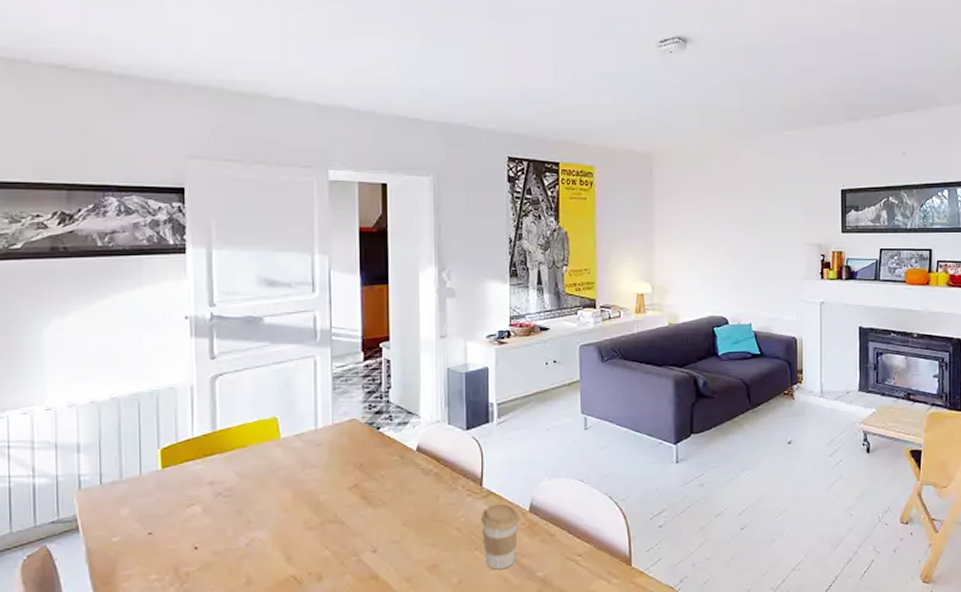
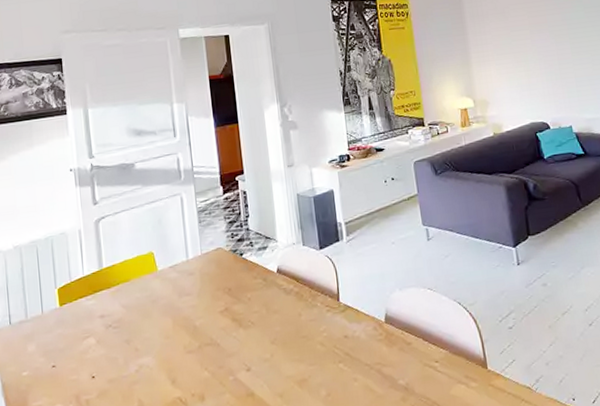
coffee cup: present [481,503,520,570] -> none [341,316,378,381]

